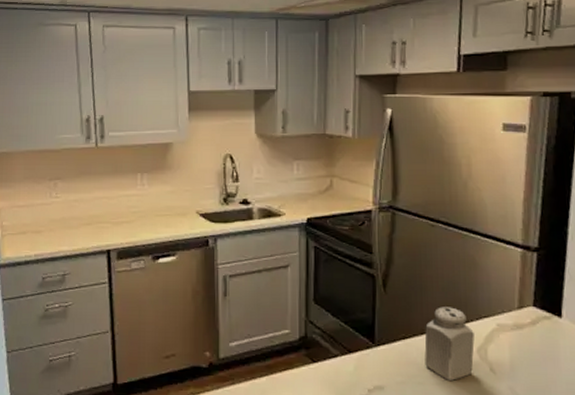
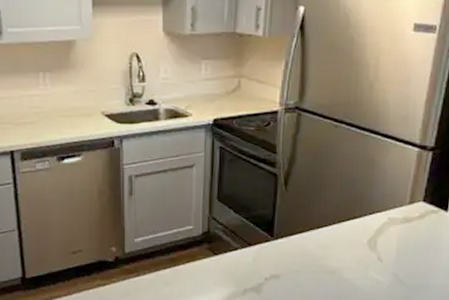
salt shaker: present [424,307,475,381] -> none [319,203,366,269]

